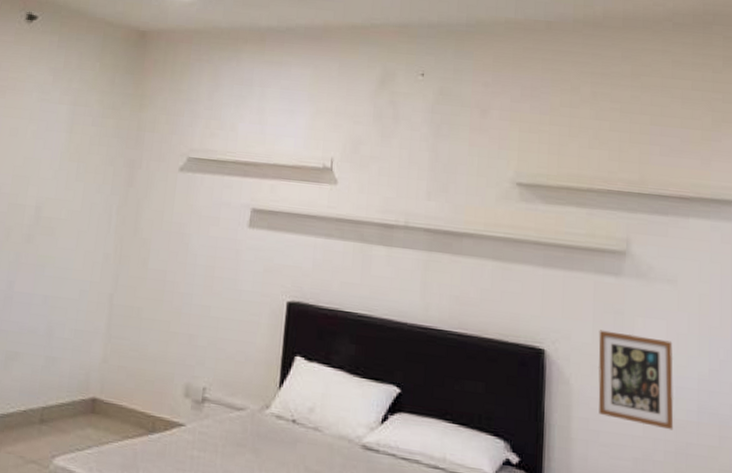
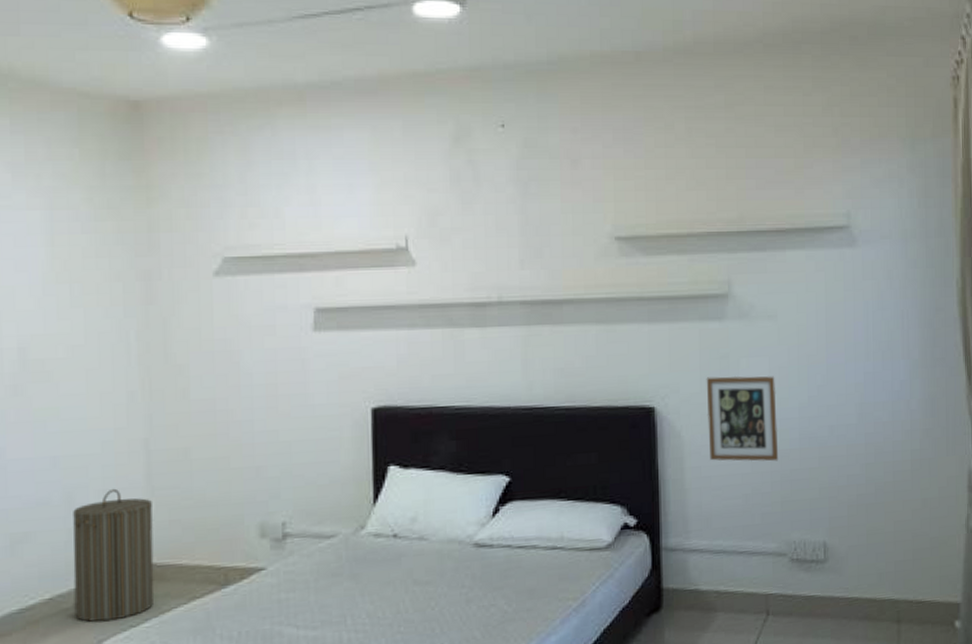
laundry hamper: none [39,330,108,442] -> present [73,488,155,622]

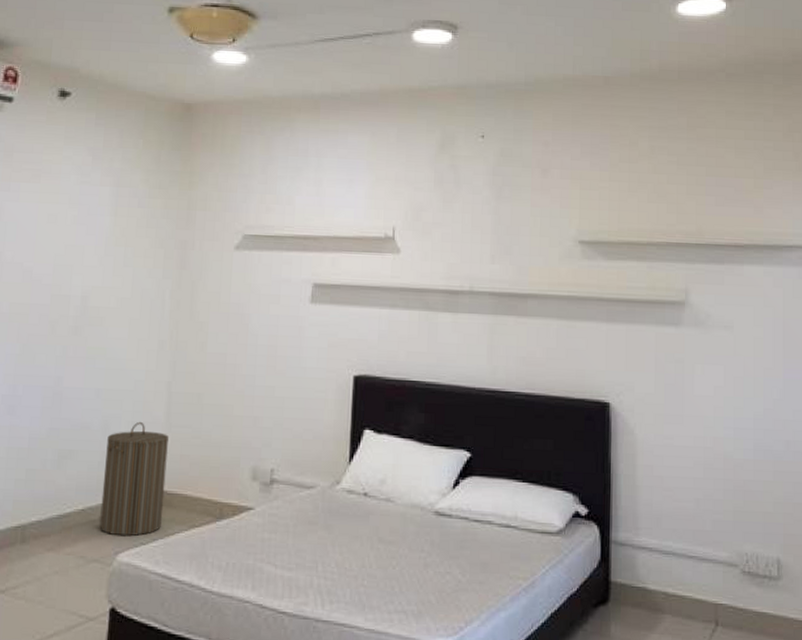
picture frame: present [706,376,779,462] -> none [660,379,732,470]

